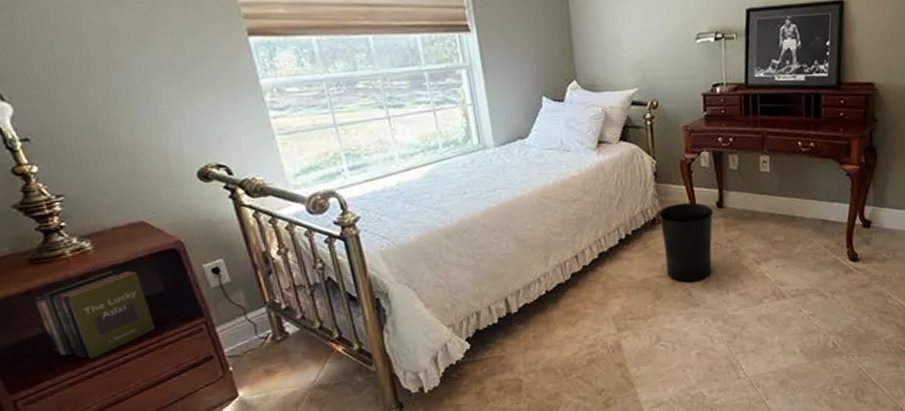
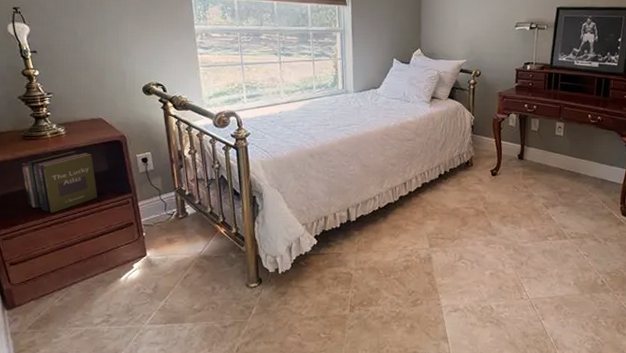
waste bin: present [658,202,714,283] -> none [472,152,515,216]

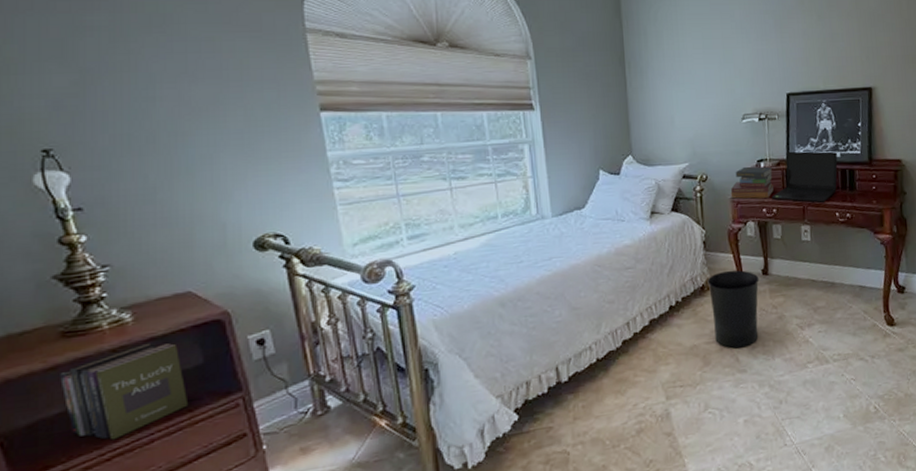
waste bin: none [472,152,515,216] -> present [707,270,759,349]
books: none [498,67,537,96] -> present [730,166,774,199]
laptop: none [533,58,596,105] -> present [771,151,838,204]

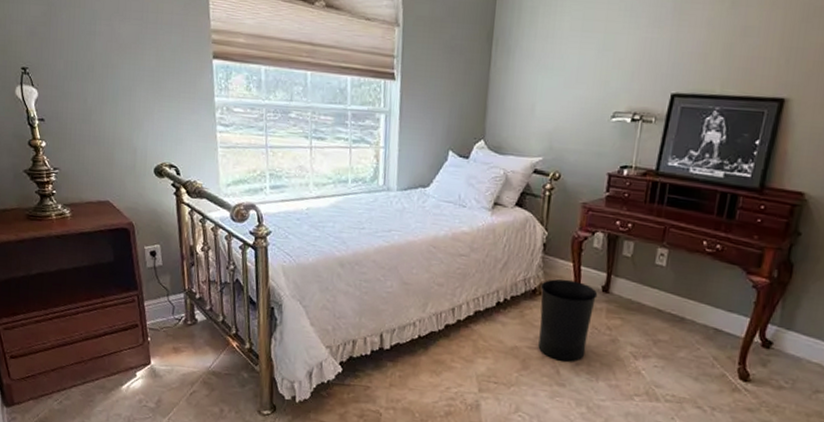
books: present [60,342,189,440] -> none [25,236,102,306]
books: present [730,166,774,199] -> none [582,171,636,211]
laptop: present [771,151,838,204] -> none [629,161,720,228]

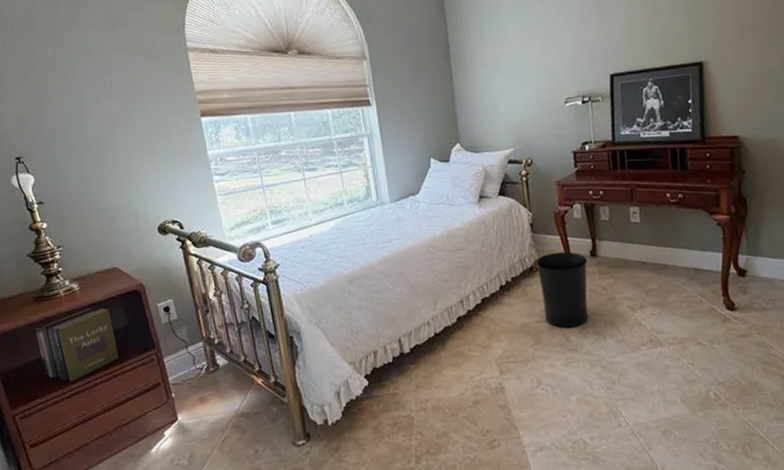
books: none [25,236,102,306] -> present [35,307,120,382]

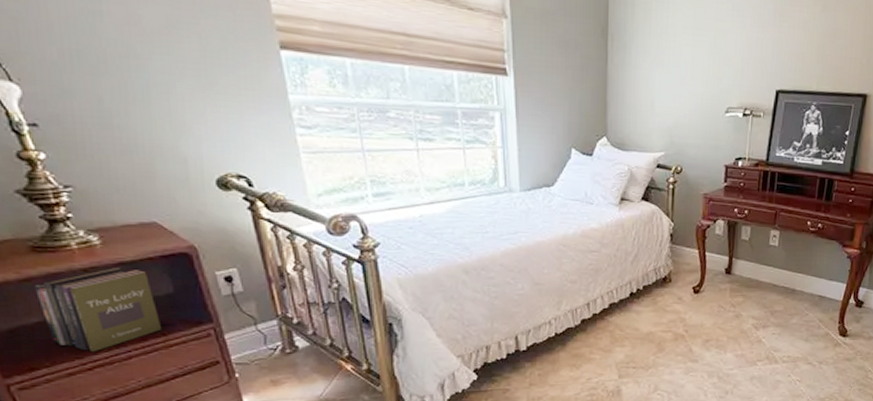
waste bin: present [535,251,589,328] -> none [670,265,722,340]

